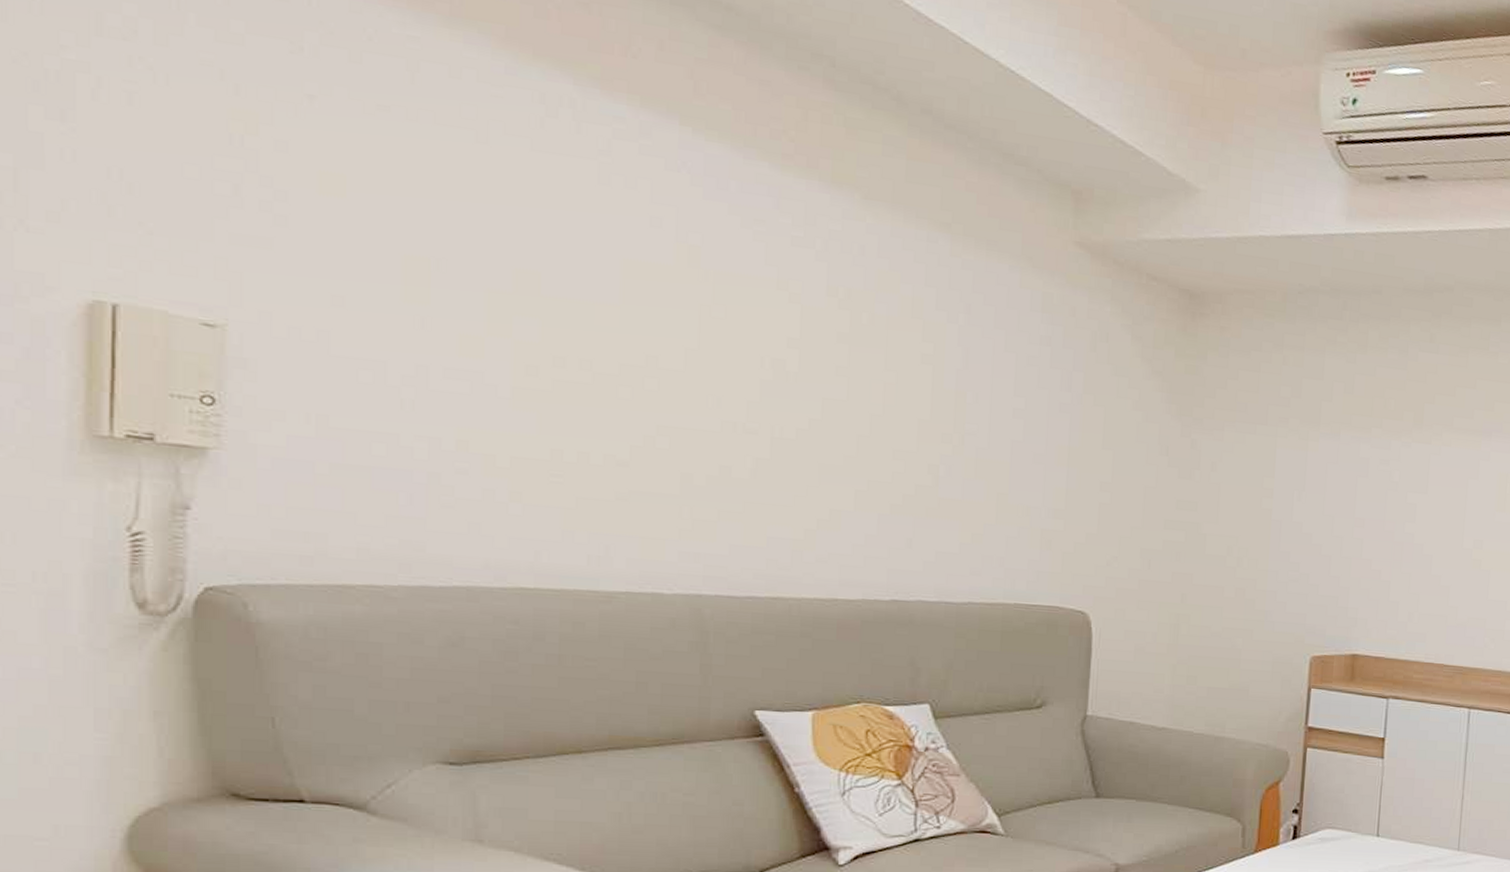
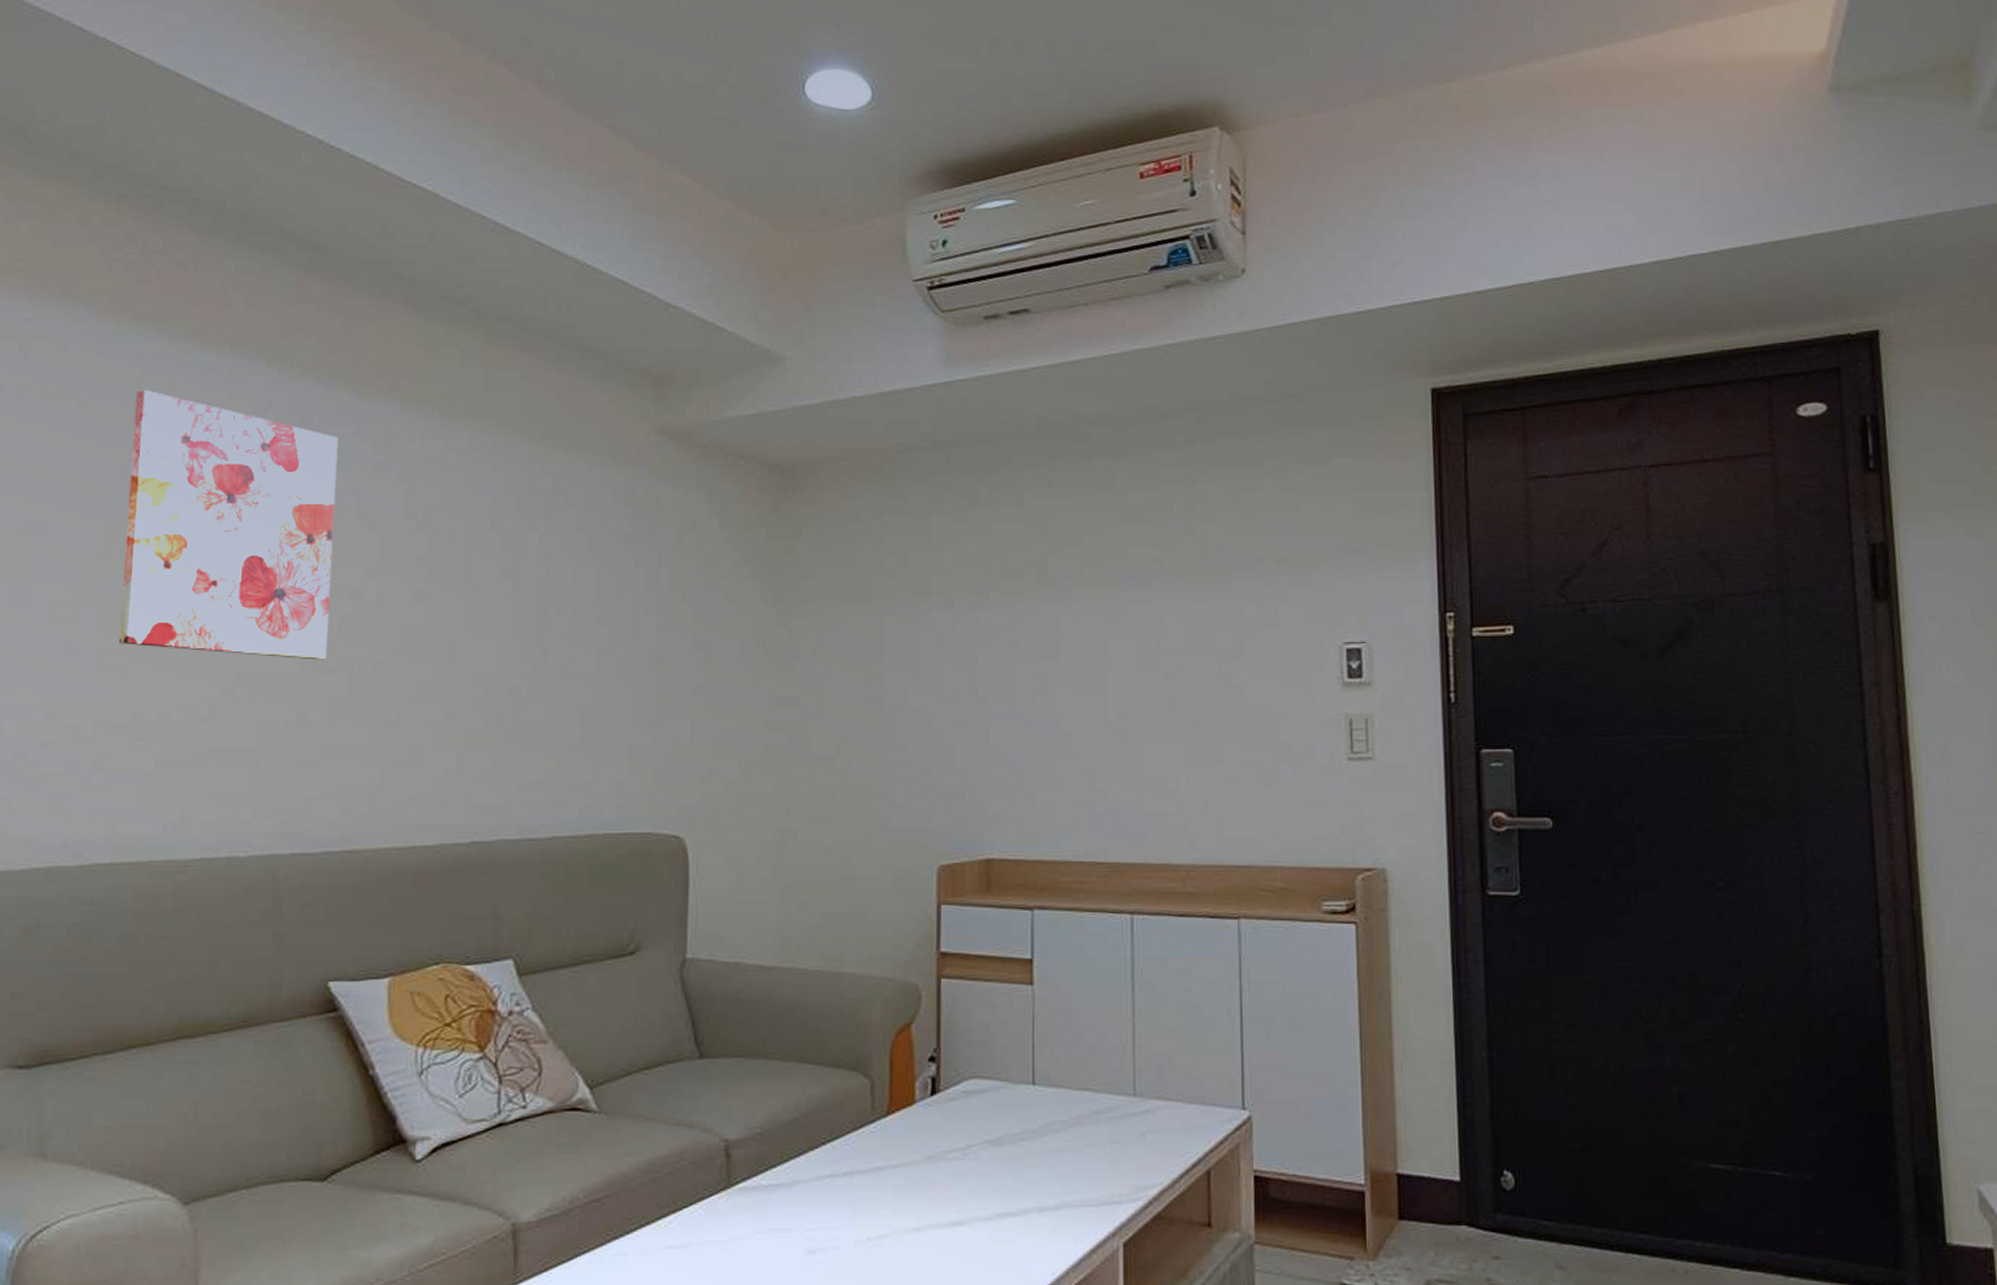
wall art: none [533,130,757,421] -> present [119,390,339,660]

